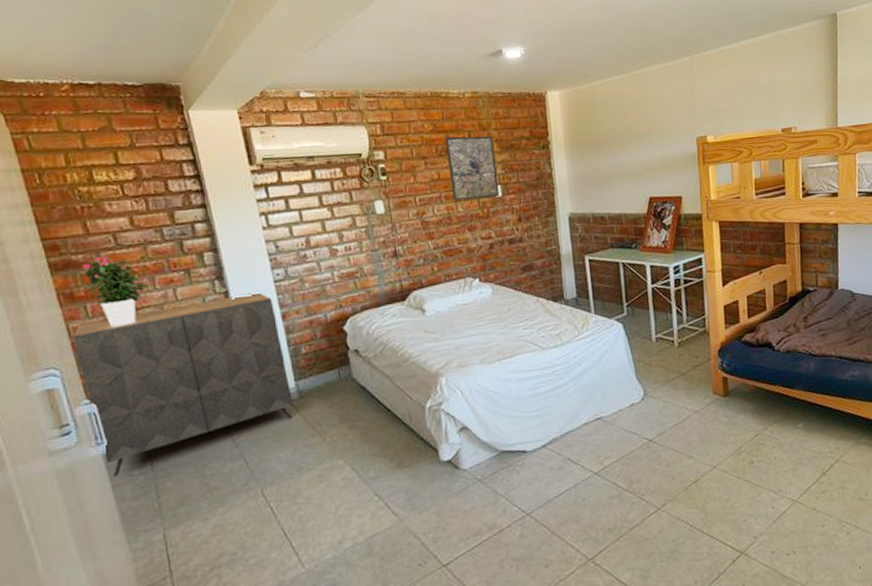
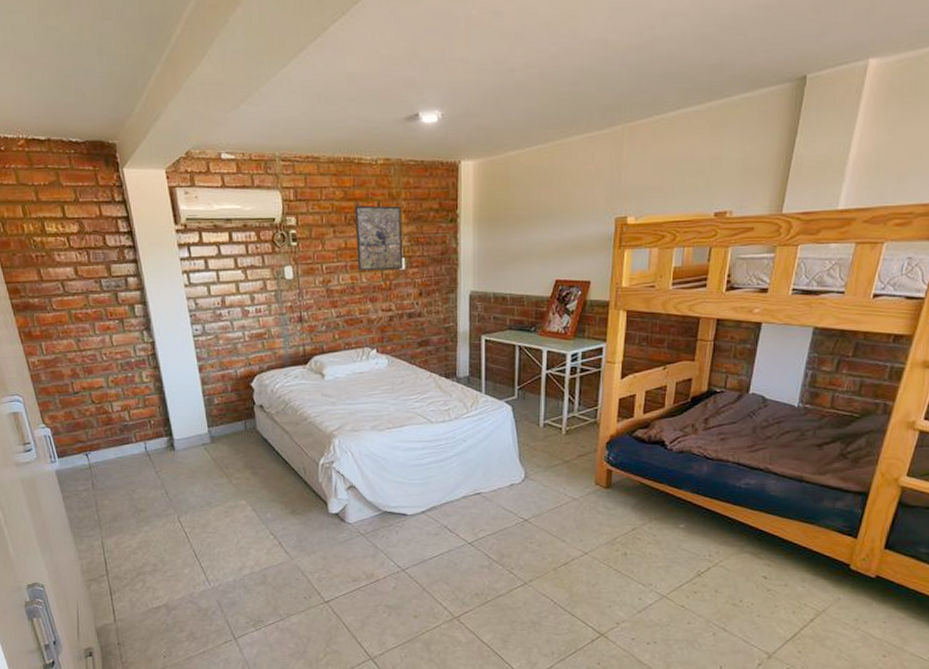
potted flower: present [72,256,149,327] -> none [30,301,90,365]
dresser: present [72,292,293,477] -> none [31,345,206,490]

